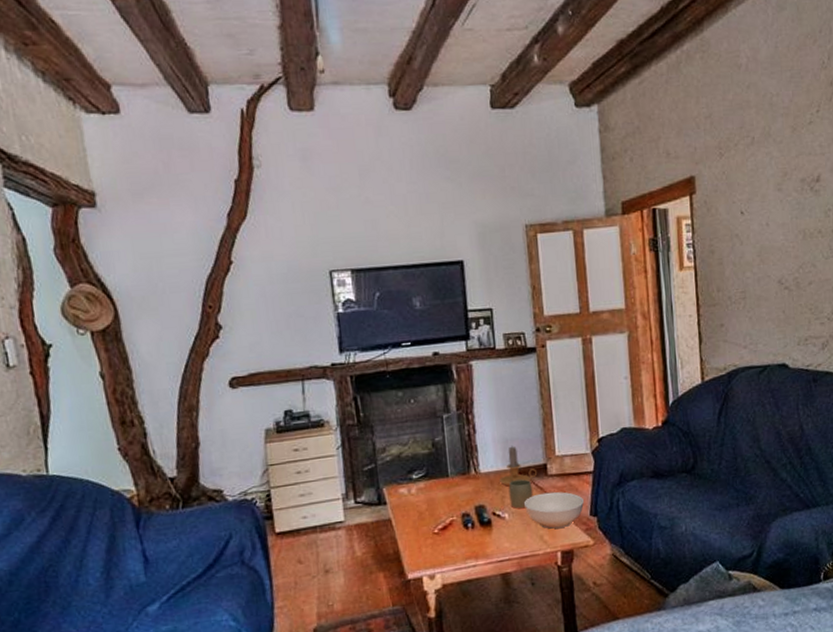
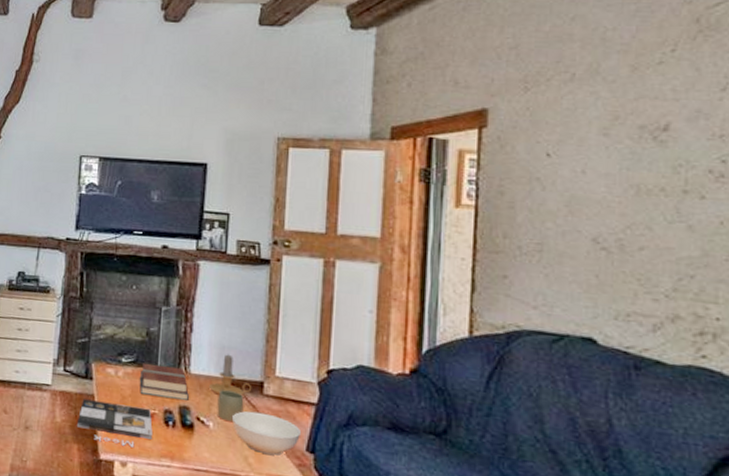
magazine: none [378,517,455,563] -> present [76,399,153,448]
books: none [432,470,483,505] -> present [139,362,189,402]

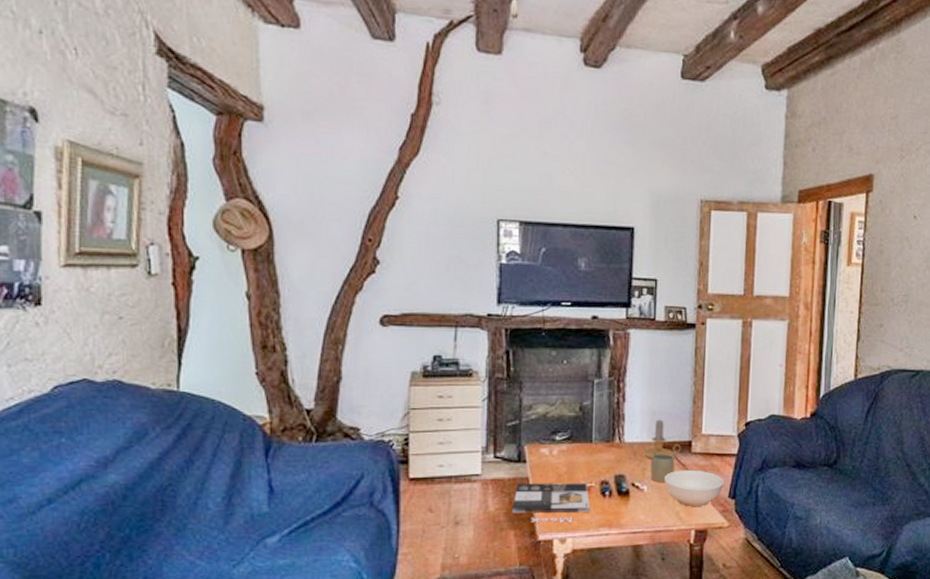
books: present [139,362,189,402] -> none [574,438,624,470]

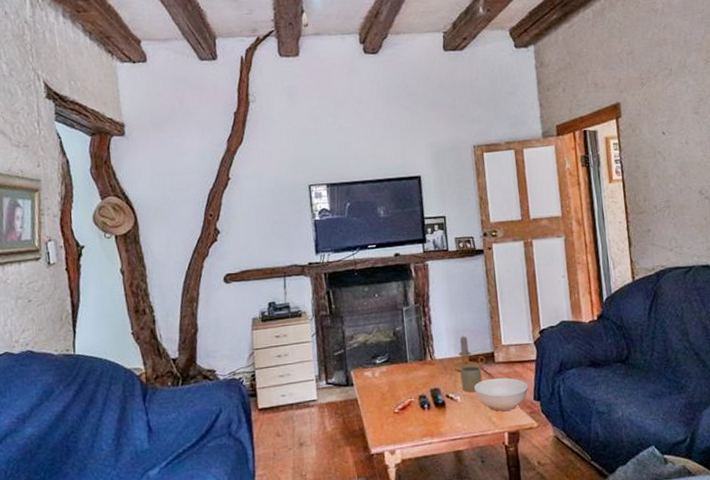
magazine: present [511,483,590,524] -> none [346,398,413,439]

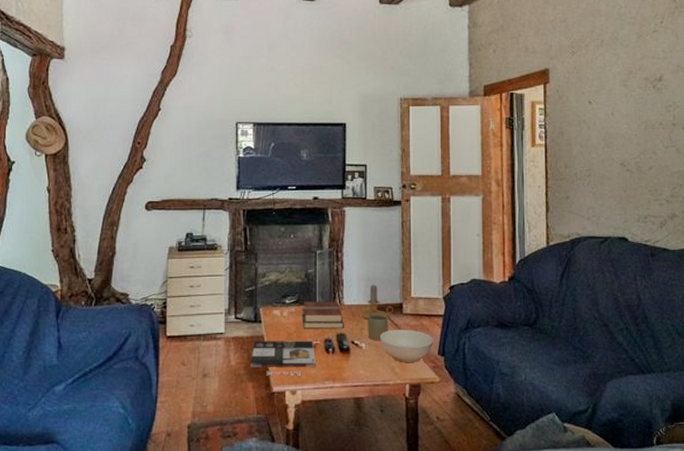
magazine: none [346,398,413,439] -> present [250,340,316,377]
books: none [393,357,437,387] -> present [302,301,344,330]

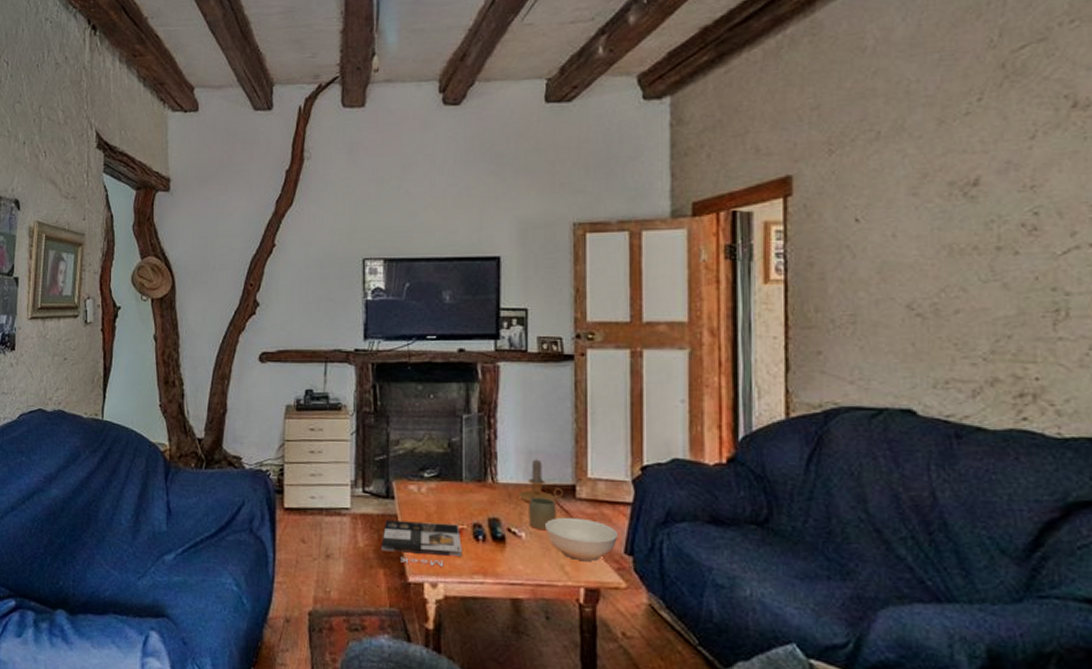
books: present [302,301,344,330] -> none [444,476,498,513]

